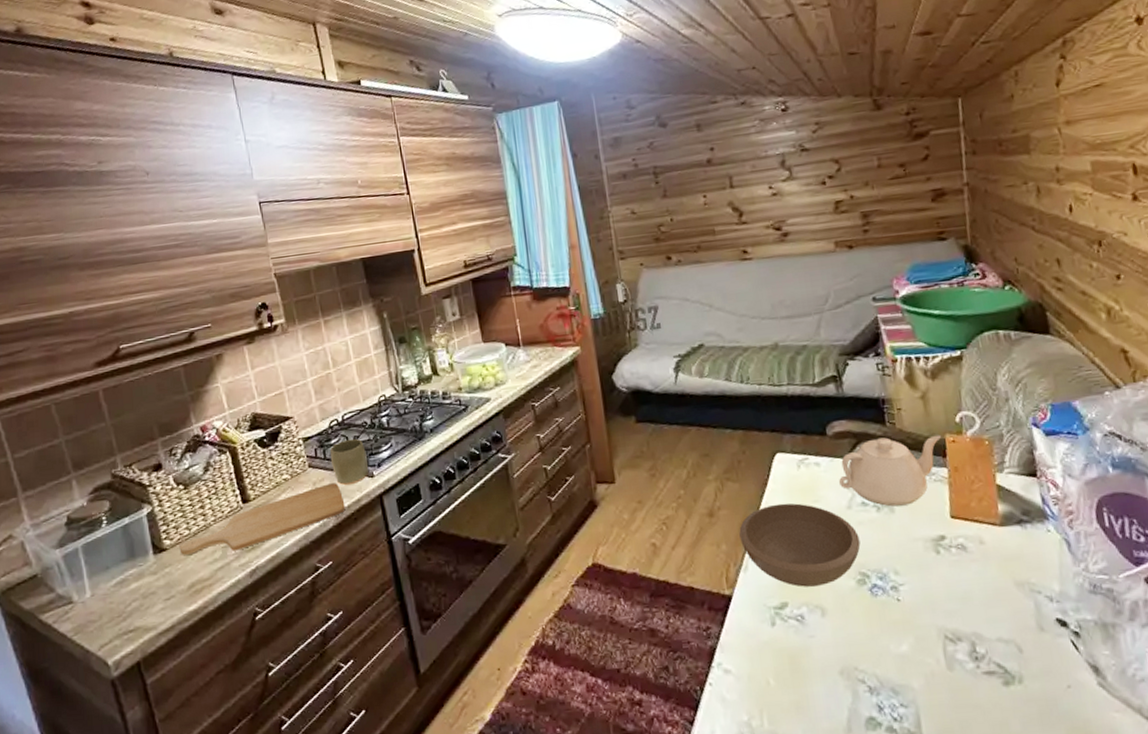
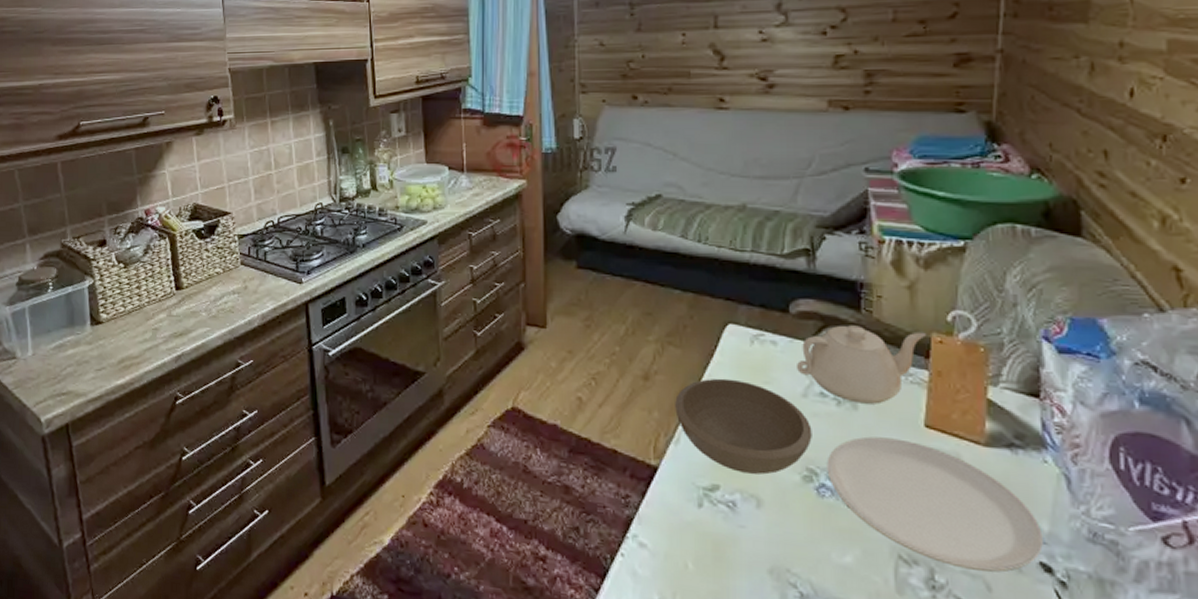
chopping board: present [179,483,346,556] -> none [114,283,271,335]
mug: present [330,438,370,485] -> none [262,242,299,287]
plate: none [875,532,1057,637] -> present [827,436,1043,573]

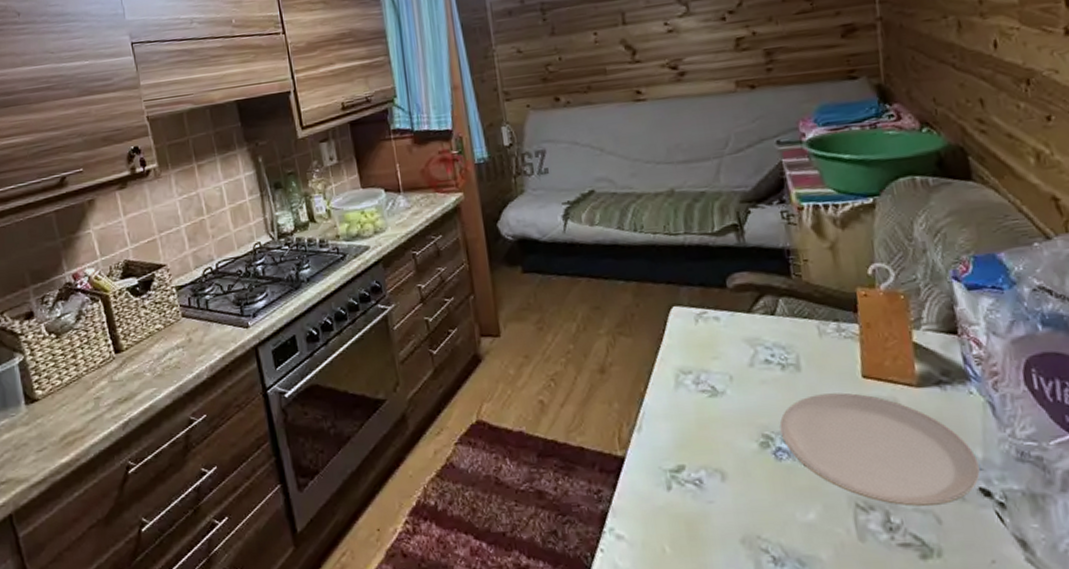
bowl: present [675,378,812,475] -> none [632,359,764,449]
teapot: present [797,325,927,404] -> none [740,288,853,365]

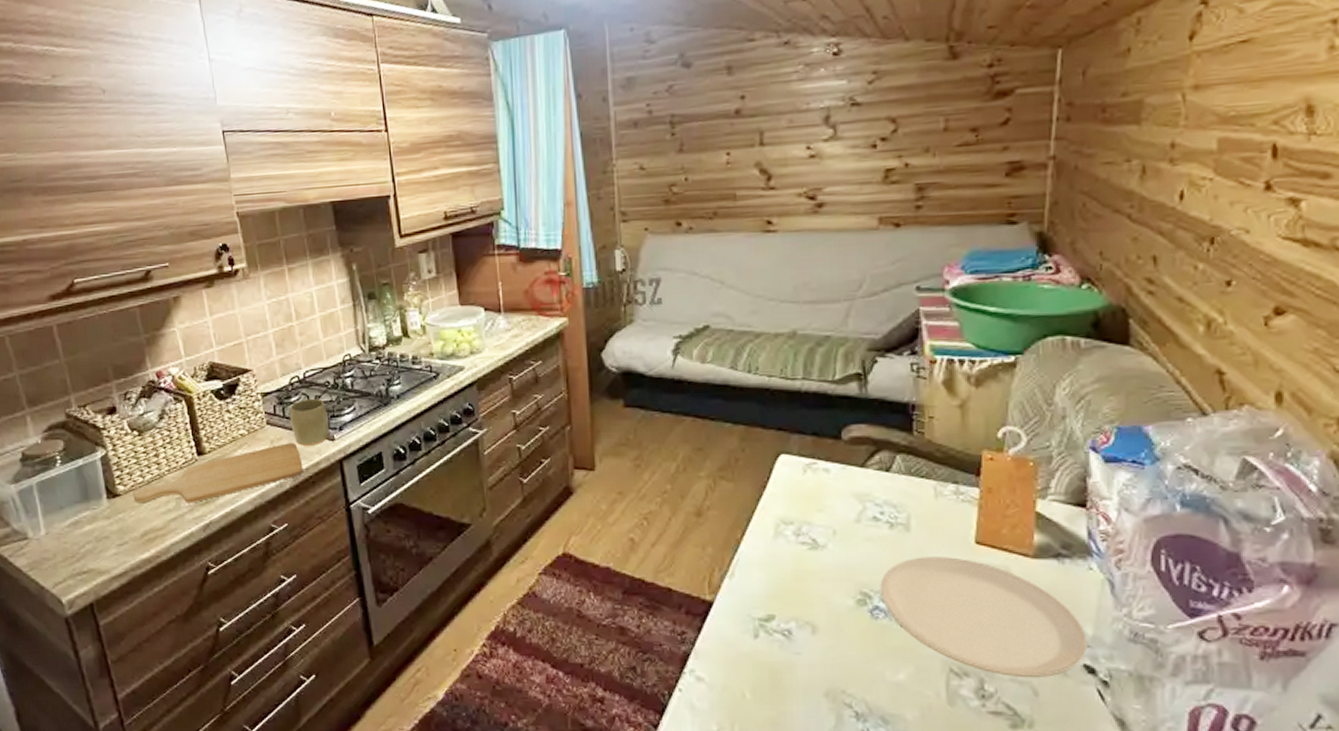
chopping board: none [51,333,220,407] -> present [133,443,304,504]
mug: none [204,287,244,336] -> present [289,398,330,446]

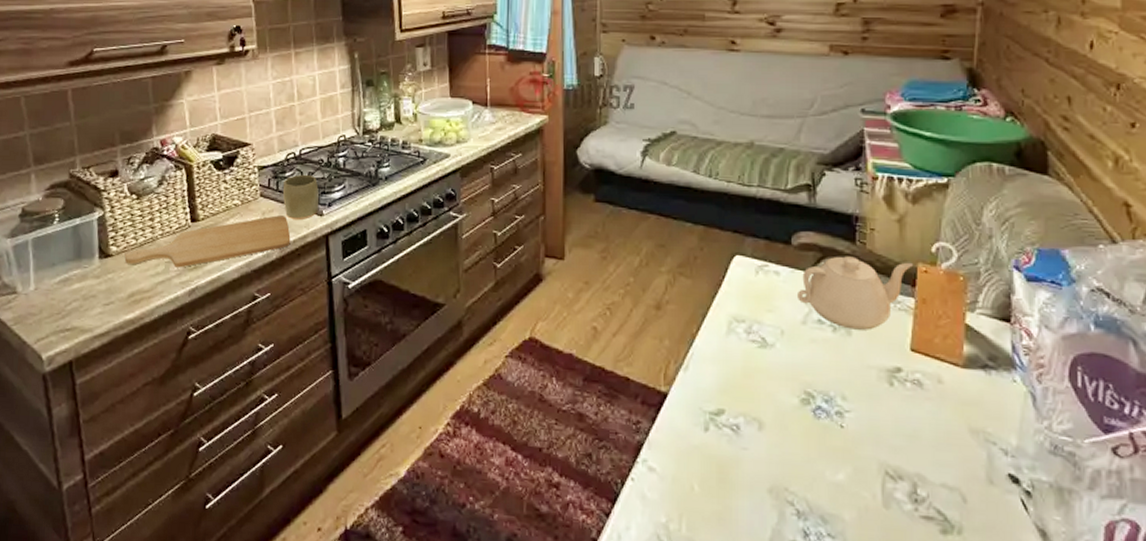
teapot: none [850,448,978,525] -> present [798,256,914,330]
plate: present [880,557,1087,677] -> none [823,360,1012,485]

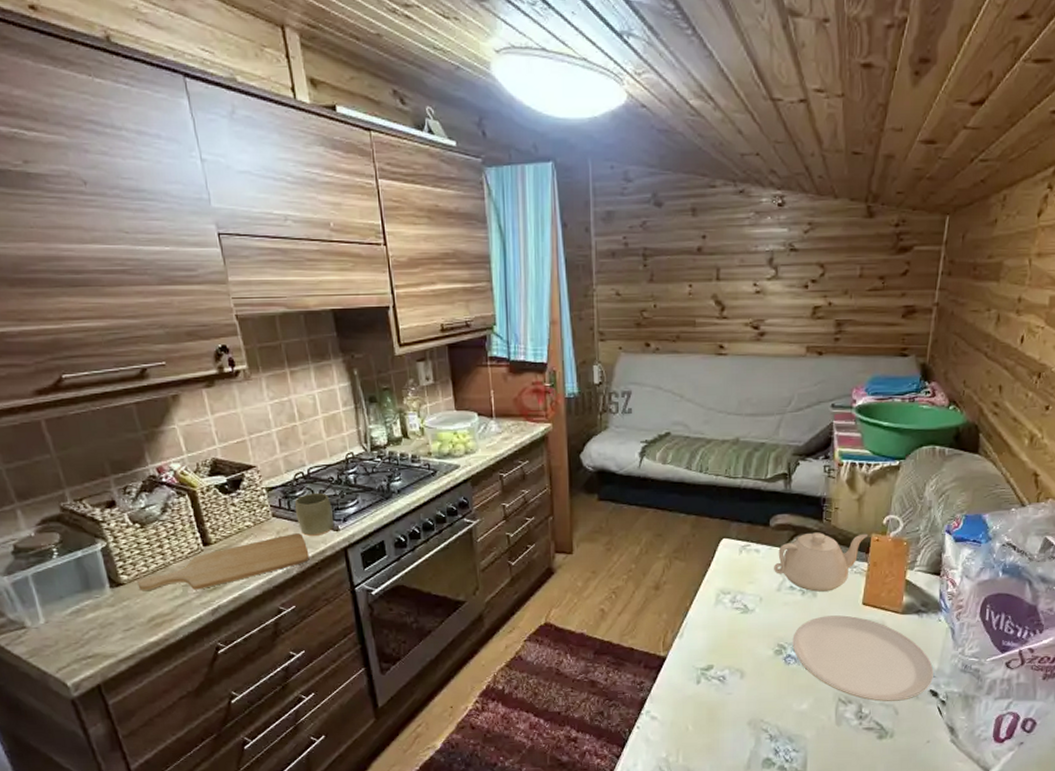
plate: none [823,360,1012,485] -> present [792,615,934,702]

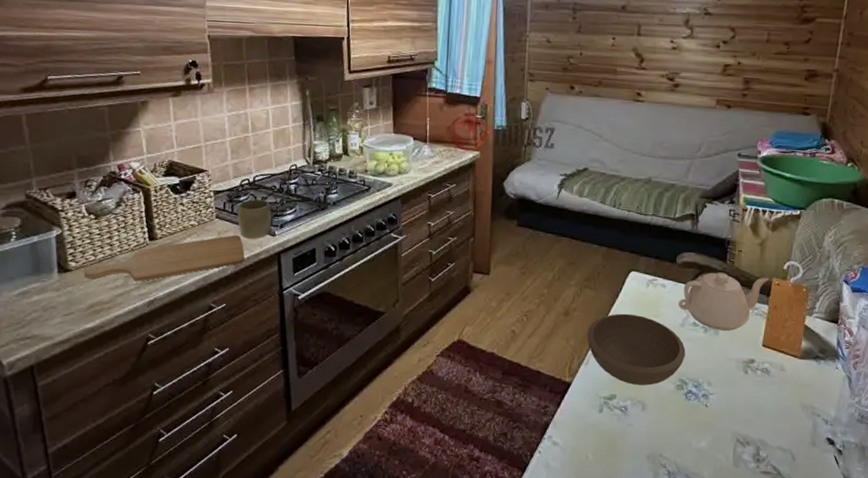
bowl: none [680,582,783,654] -> present [587,313,686,386]
plate: present [792,615,934,702] -> none [693,354,831,447]

